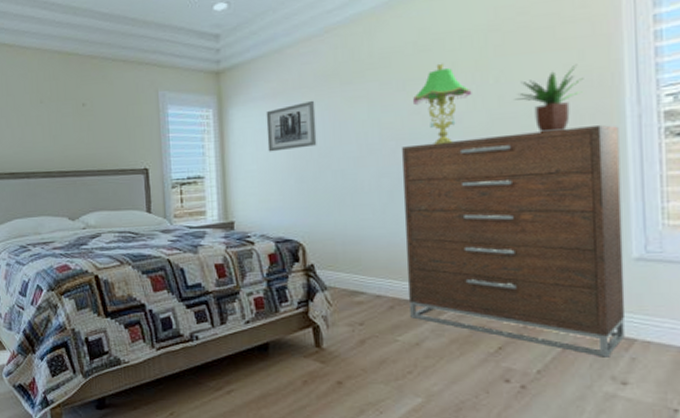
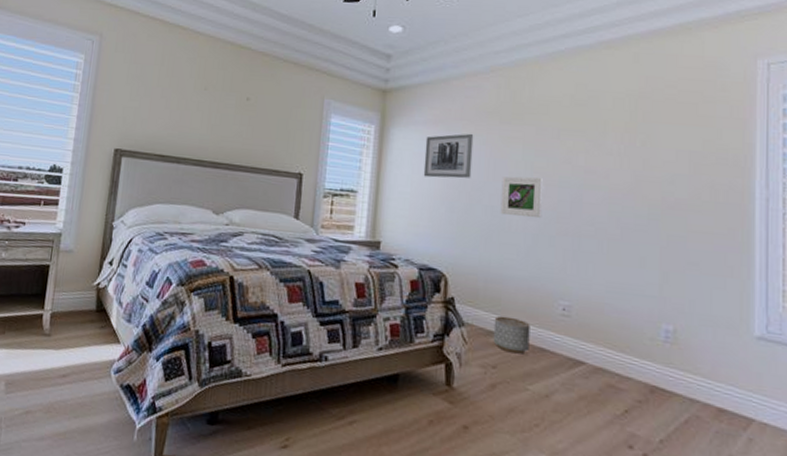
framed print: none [349,132,395,176] -> present [500,176,544,219]
planter: none [356,275,395,309] -> present [493,315,530,354]
dresser: present [402,125,626,357] -> none [542,193,748,435]
table lamp: present [413,63,472,144] -> none [566,119,620,197]
potted plant: present [514,64,584,133] -> none [657,141,720,202]

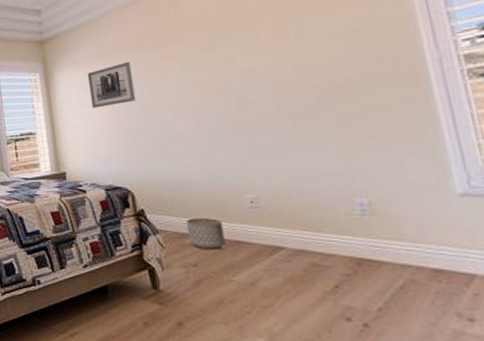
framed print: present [500,176,544,219] -> none [165,86,212,127]

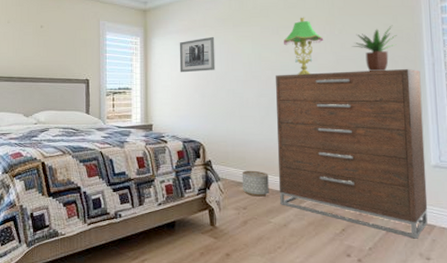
dresser: none [216,70,463,294] -> present [276,69,428,239]
table lamp: none [221,23,276,95] -> present [284,17,324,75]
potted plant: none [316,17,381,80] -> present [352,25,397,72]

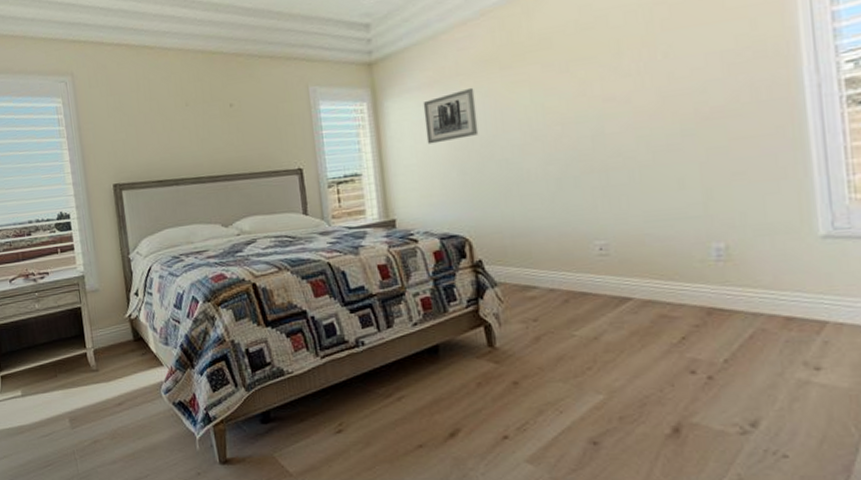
planter: present [242,170,269,197] -> none [527,267,570,303]
dresser: present [276,69,428,239] -> none [569,97,815,342]
table lamp: present [284,17,324,75] -> none [578,41,640,127]
potted plant: present [352,25,397,72] -> none [684,34,758,109]

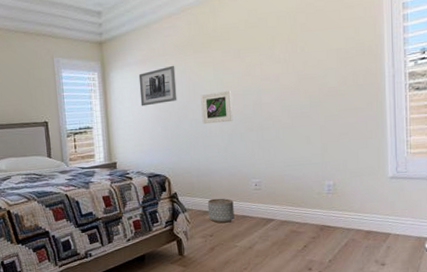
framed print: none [512,117,563,165] -> present [200,90,233,124]
planter: none [527,267,570,303] -> present [207,198,235,224]

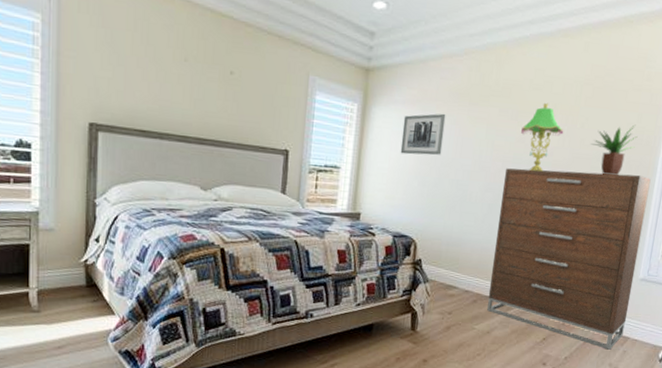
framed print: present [200,90,233,124] -> none [463,153,502,191]
planter: present [207,198,235,224] -> none [450,272,481,302]
dresser: none [238,83,384,248] -> present [487,168,651,350]
table lamp: none [246,36,286,99] -> present [521,102,564,172]
potted plant: none [314,38,359,89] -> present [590,124,638,175]

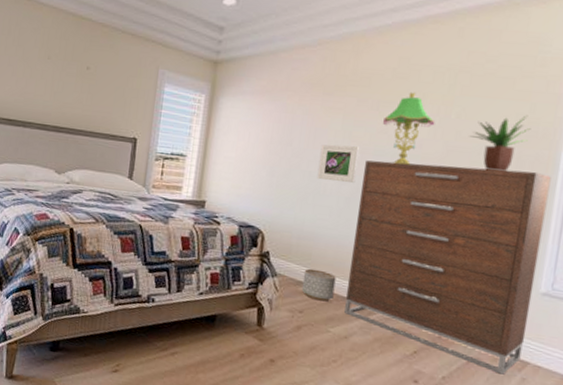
wall art: present [400,113,446,155] -> none [248,103,298,146]
planter: none [450,272,481,302] -> present [301,268,336,302]
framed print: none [463,153,502,191] -> present [317,144,360,184]

